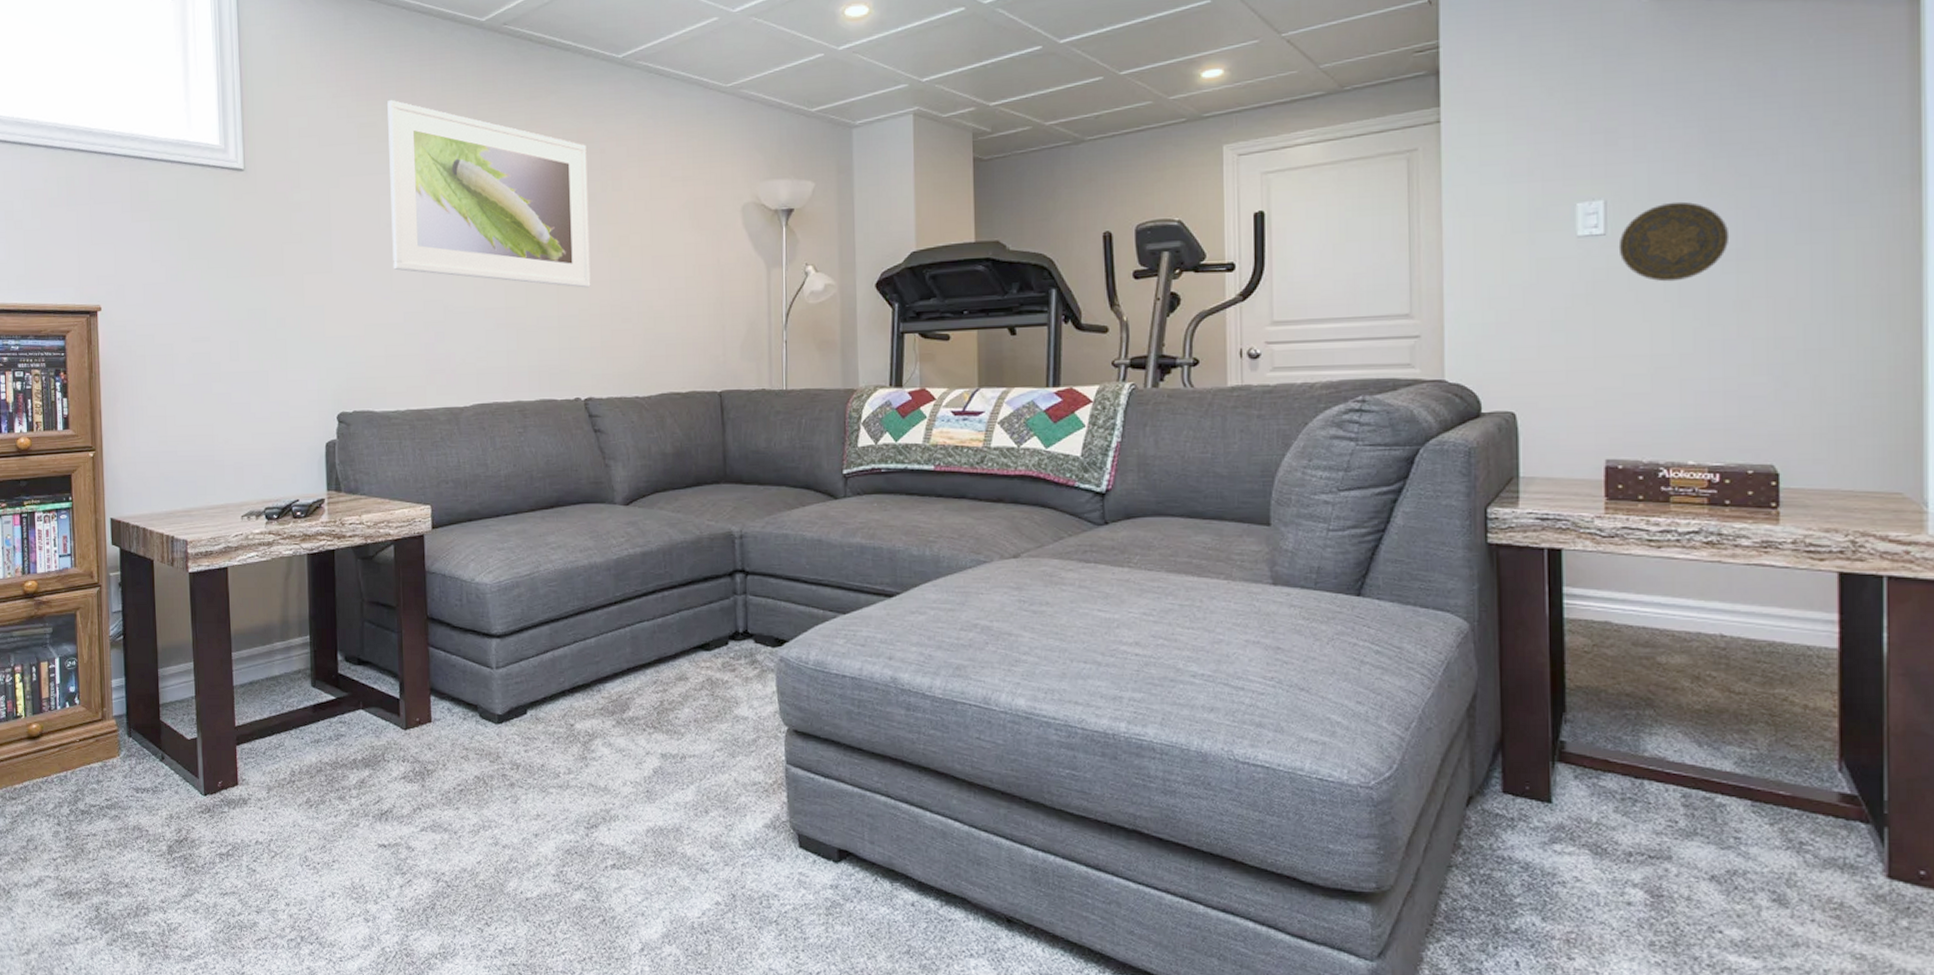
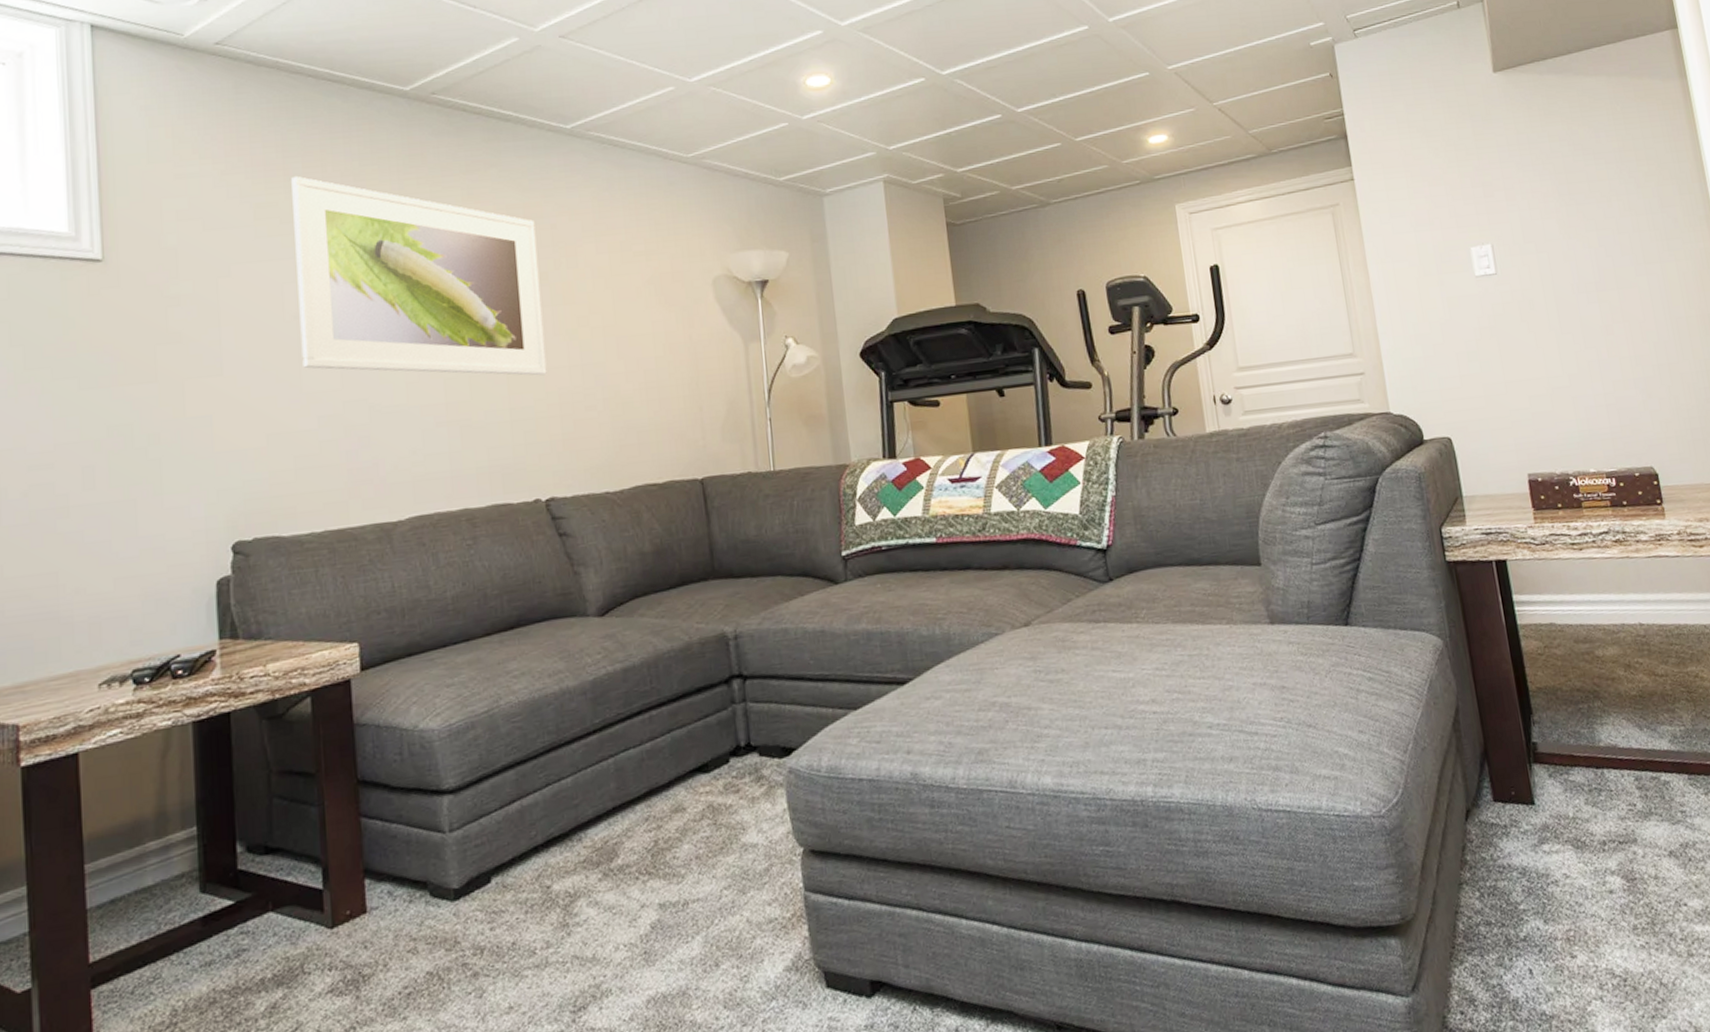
decorative plate: present [1618,201,1730,282] -> none [1508,243,1589,313]

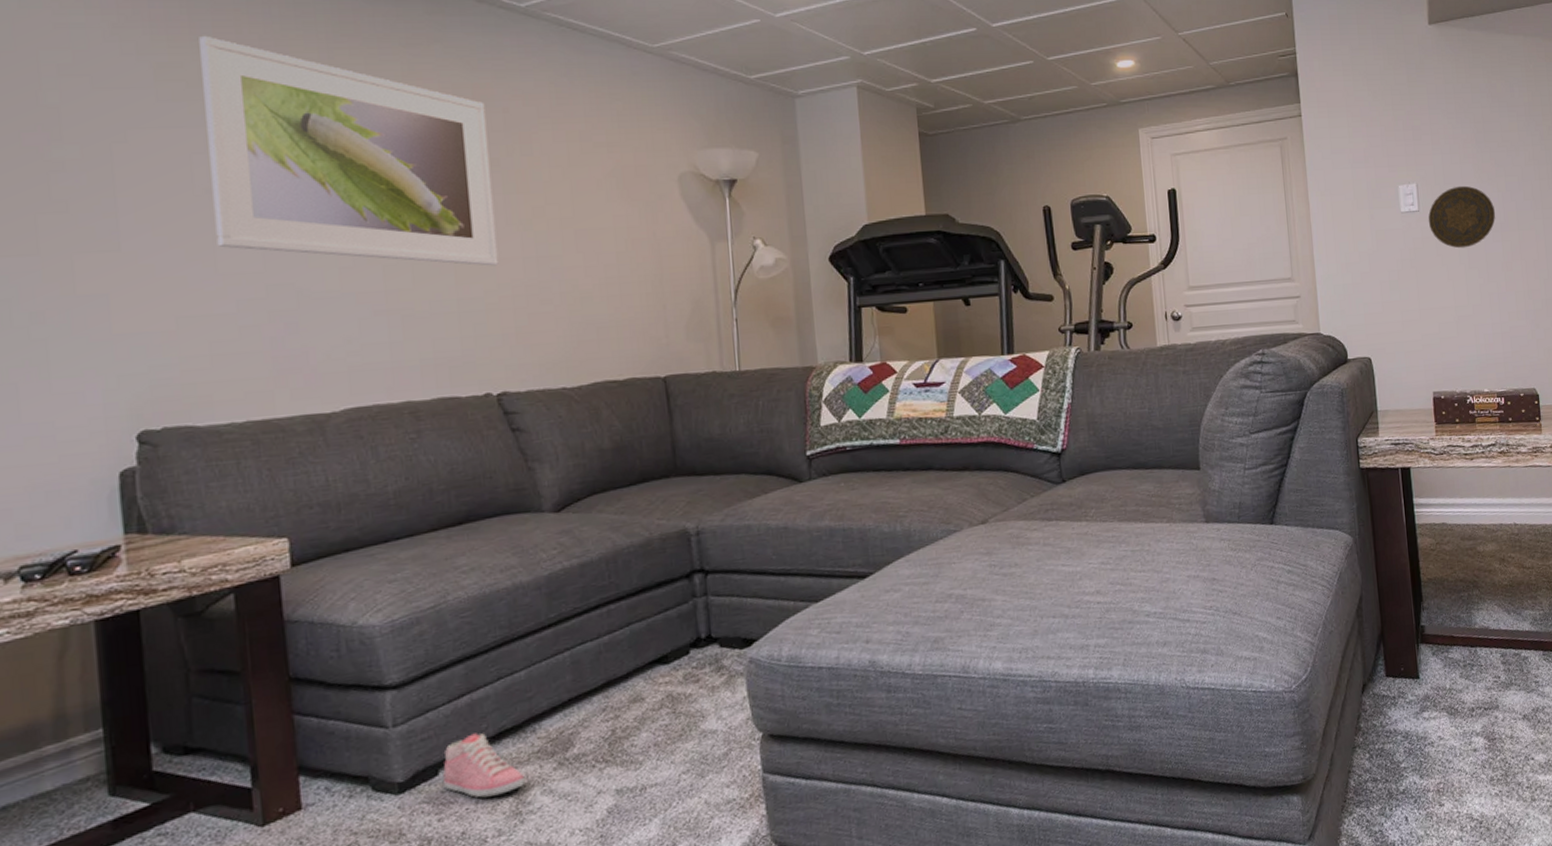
sneaker: none [495,840,572,908] -> present [443,733,526,798]
decorative plate: none [1508,243,1589,313] -> present [1428,185,1496,249]

